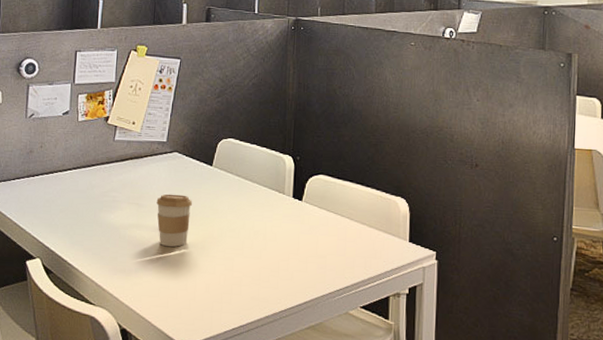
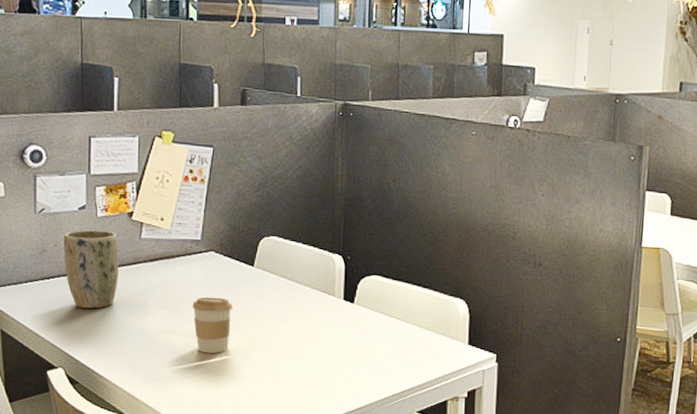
plant pot: none [47,132,95,204] -> present [63,229,119,309]

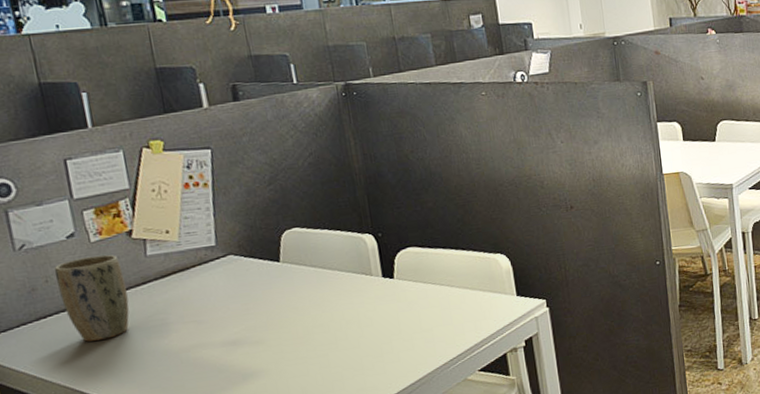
coffee cup: present [192,297,232,353] -> none [219,300,269,360]

